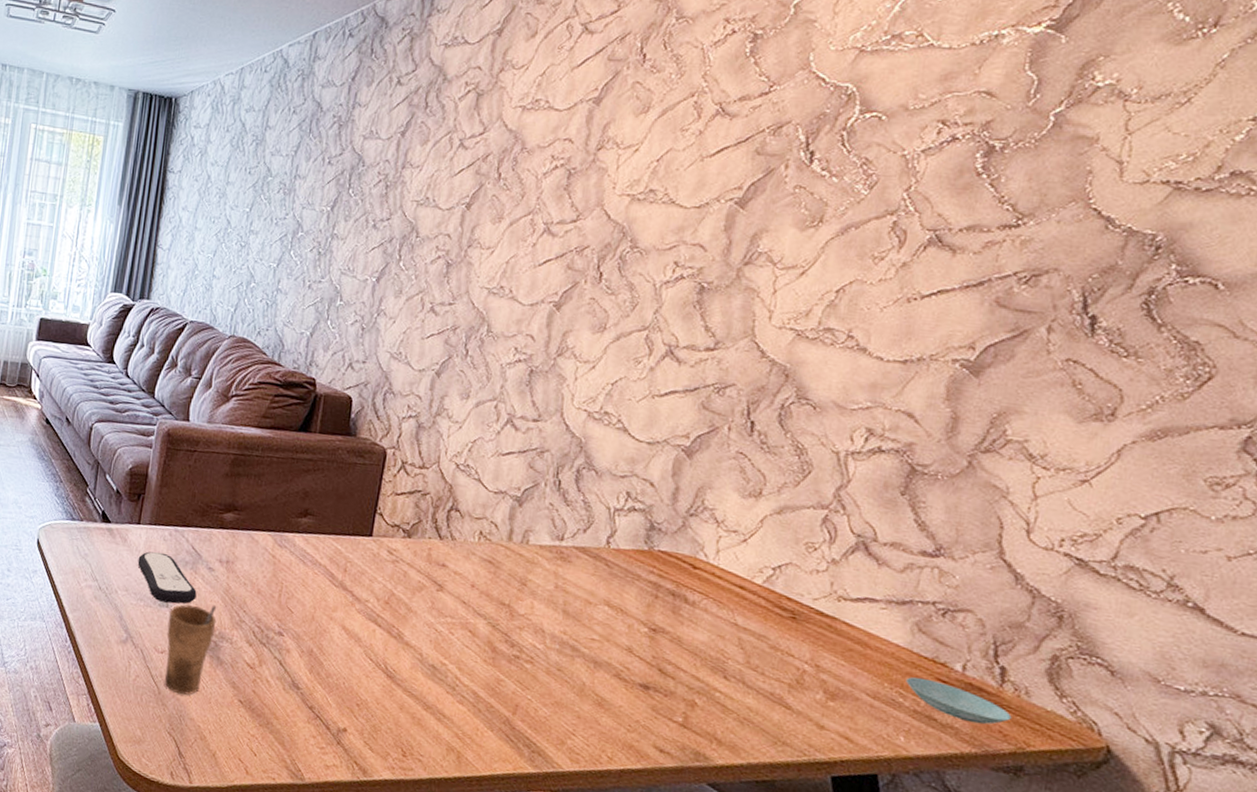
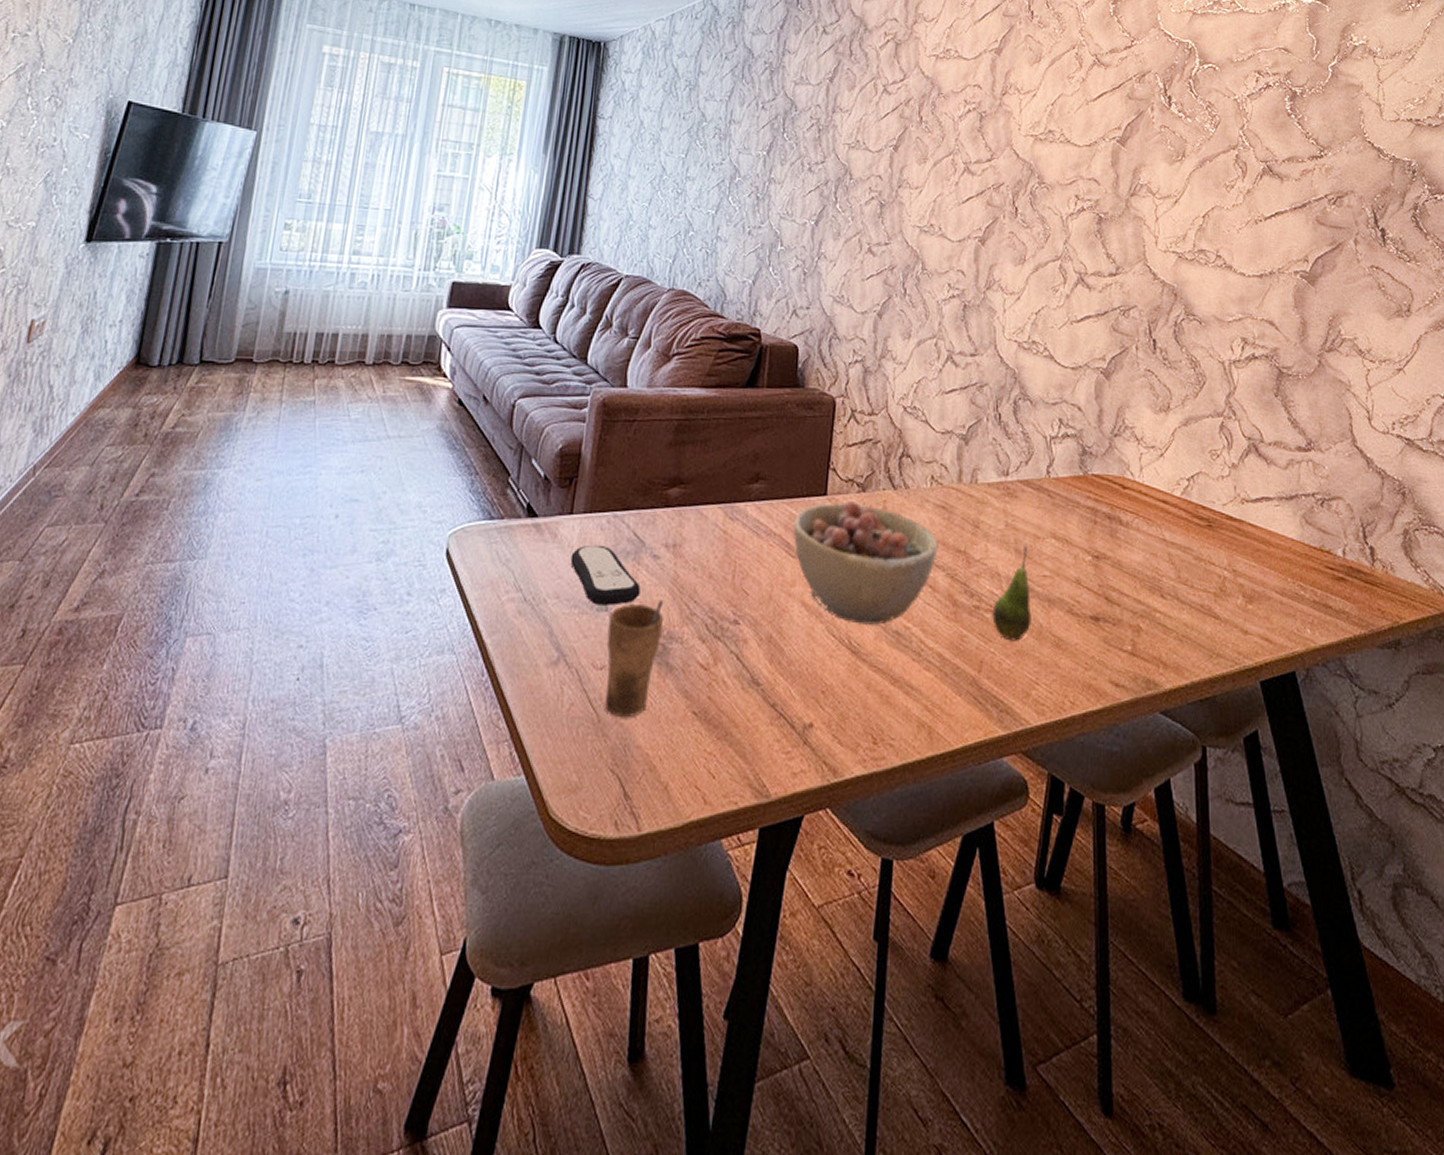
bowl: none [337,543,482,657] -> present [793,501,938,625]
fruit: none [532,607,577,694] -> present [992,545,1032,641]
saucer: present [906,676,1012,725] -> none [1303,567,1385,605]

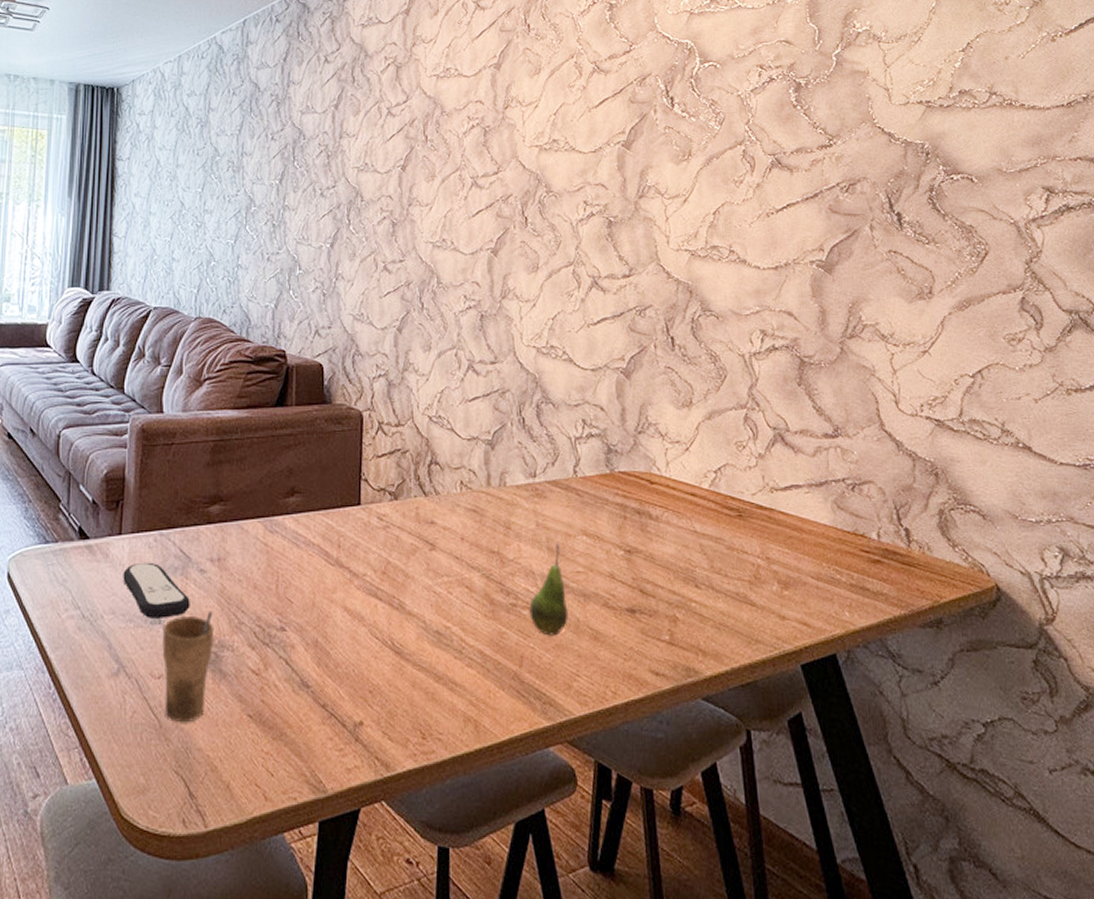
bowl: present [793,501,938,625] -> none [330,509,472,626]

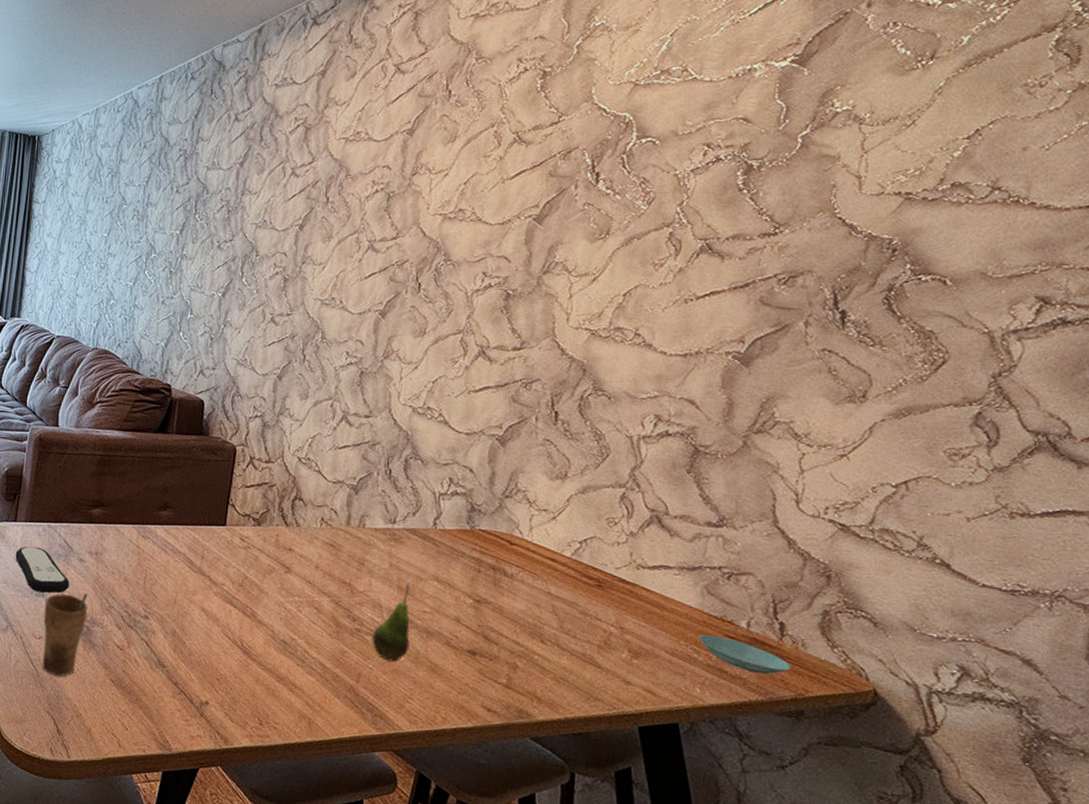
saucer: none [838,551,923,586] -> present [699,634,791,675]

